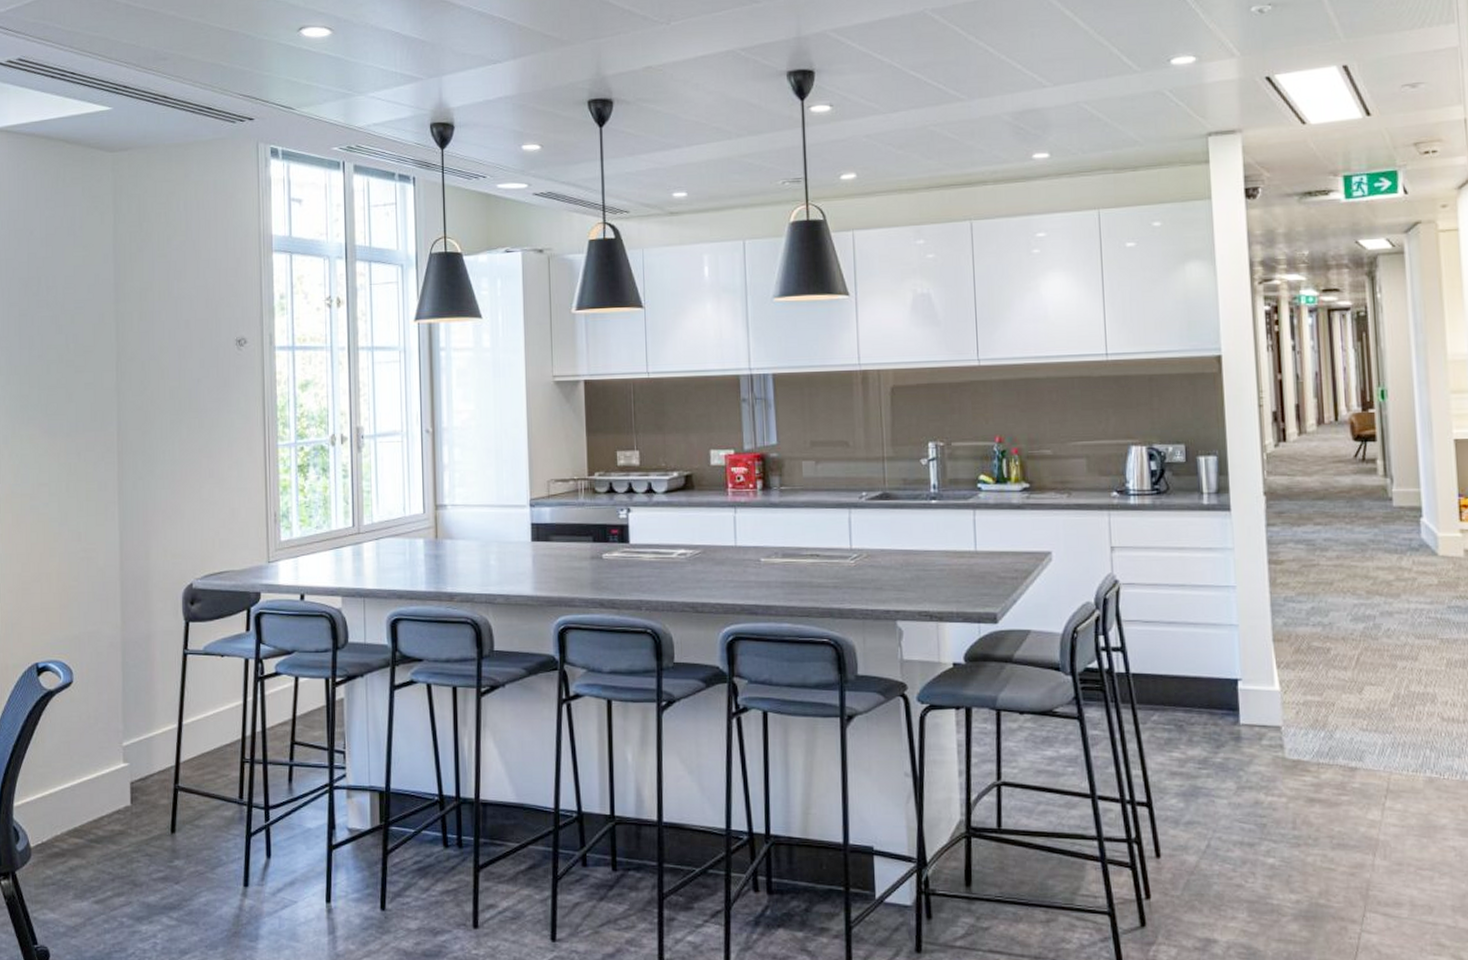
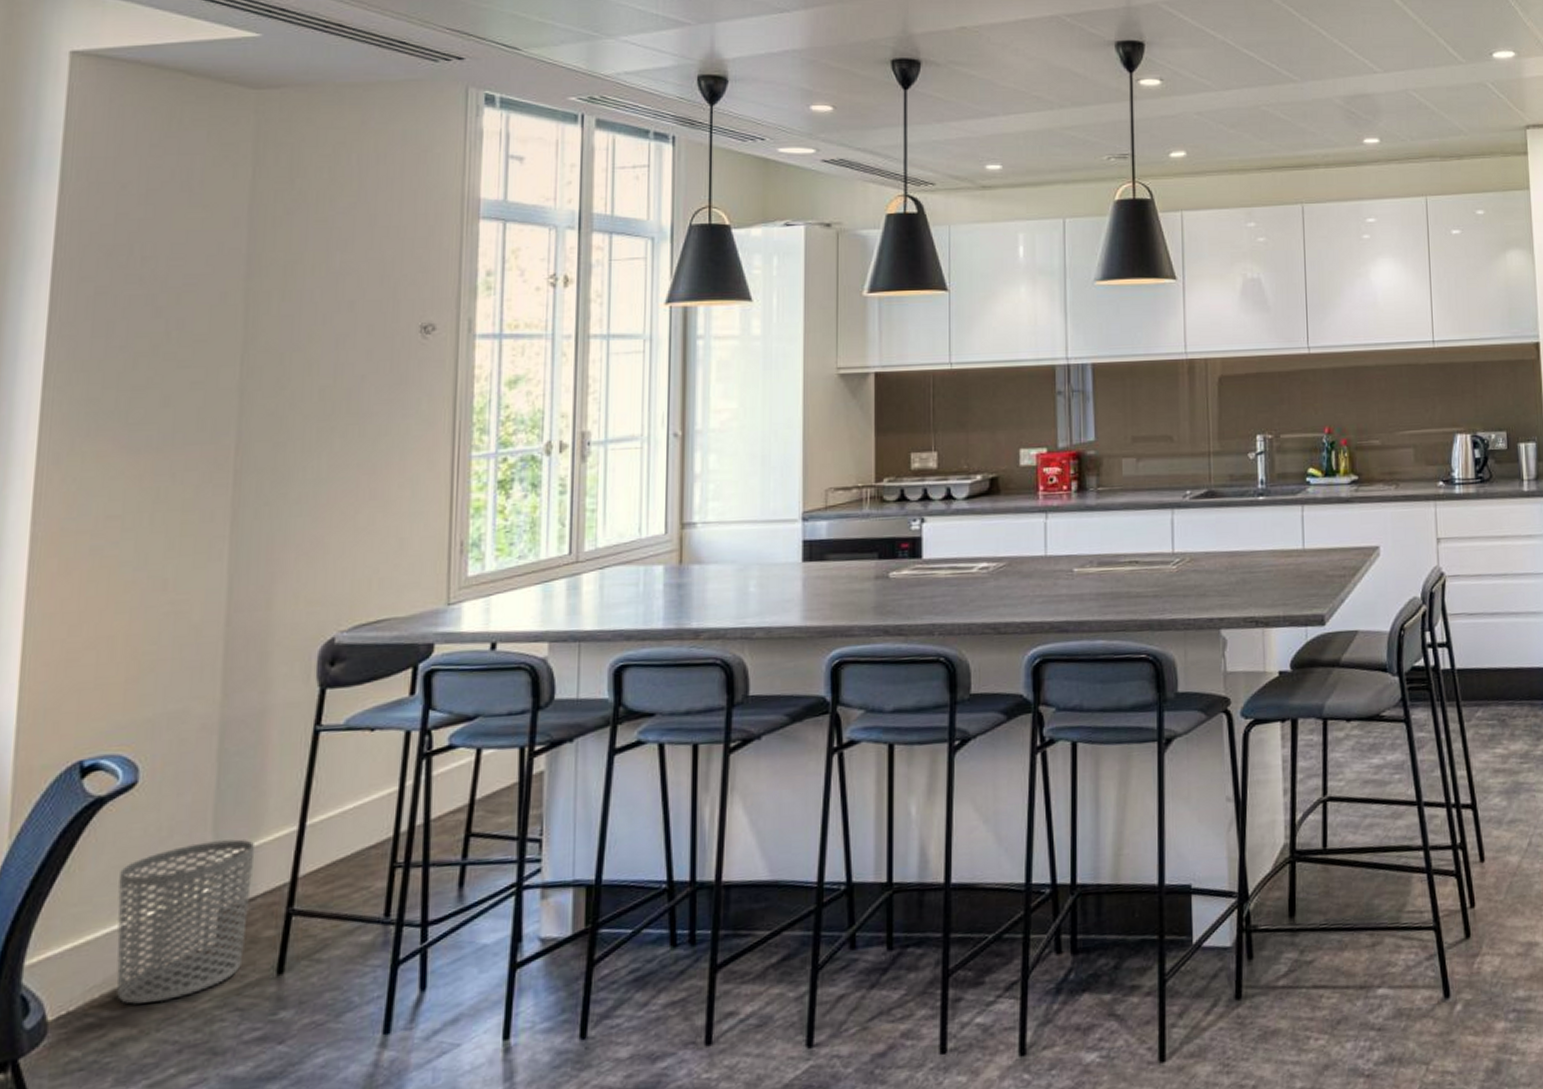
waste bin: none [67,730,150,844] -> present [116,839,254,1005]

